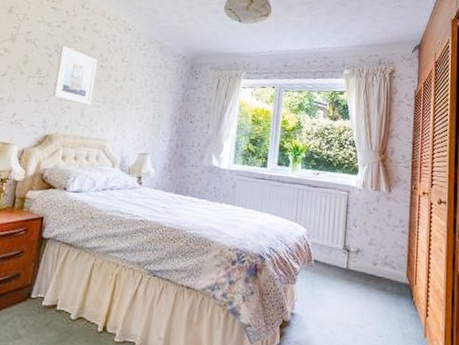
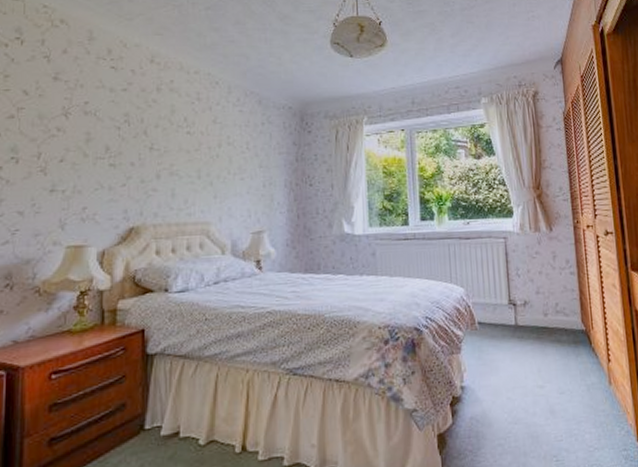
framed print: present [52,45,98,105] -> none [131,113,182,183]

